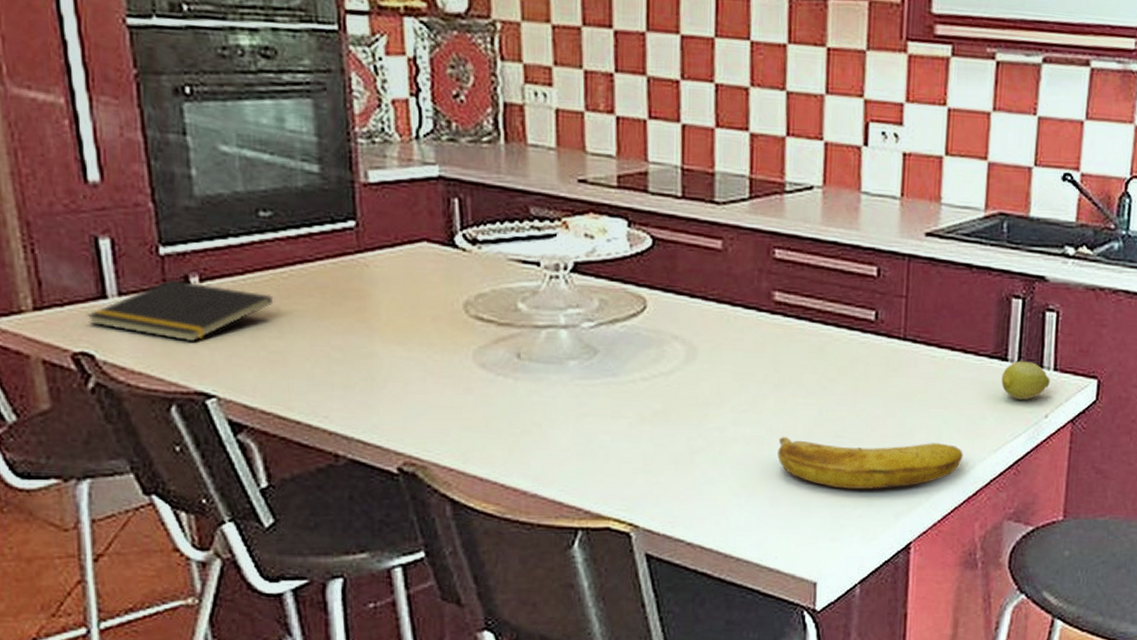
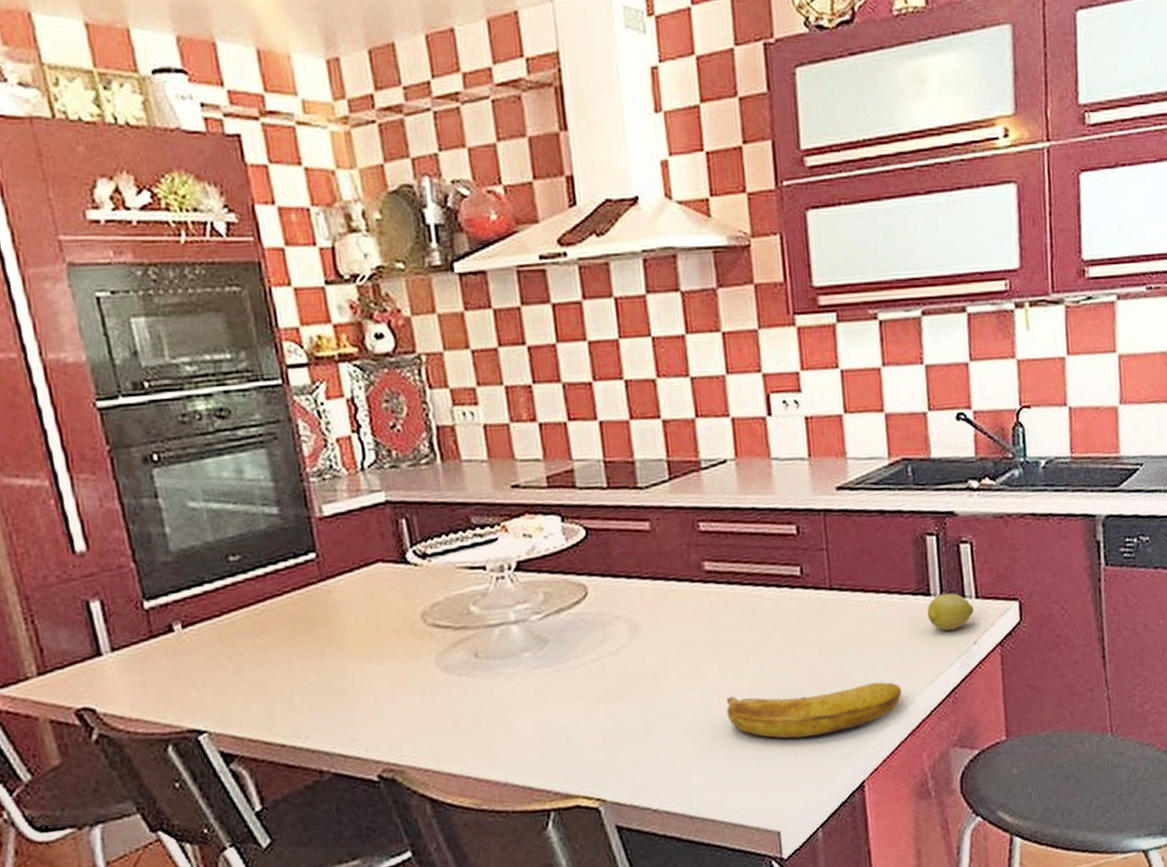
notepad: present [86,279,274,341] -> none [85,630,250,684]

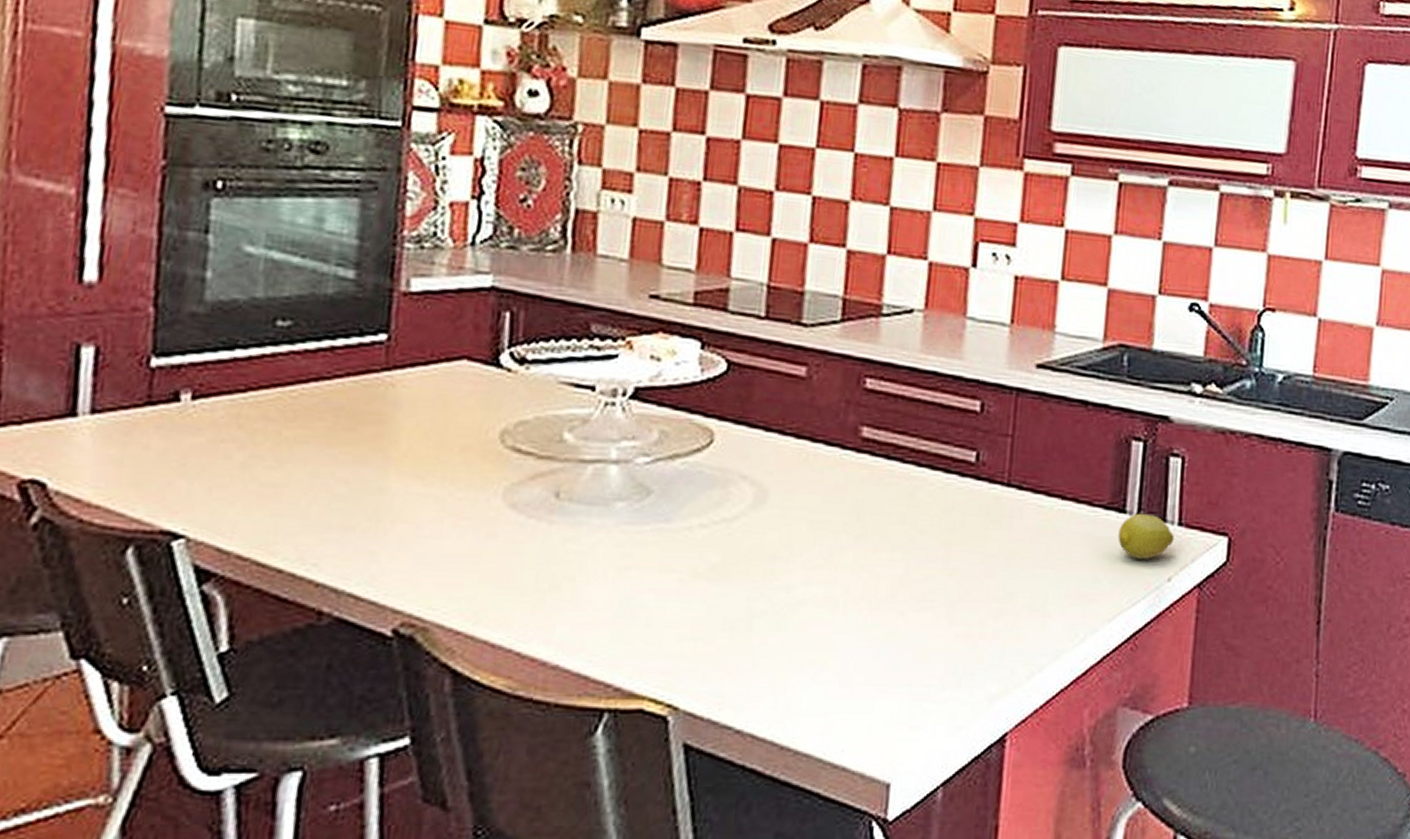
banana: present [726,682,902,739] -> none [853,599,1072,666]

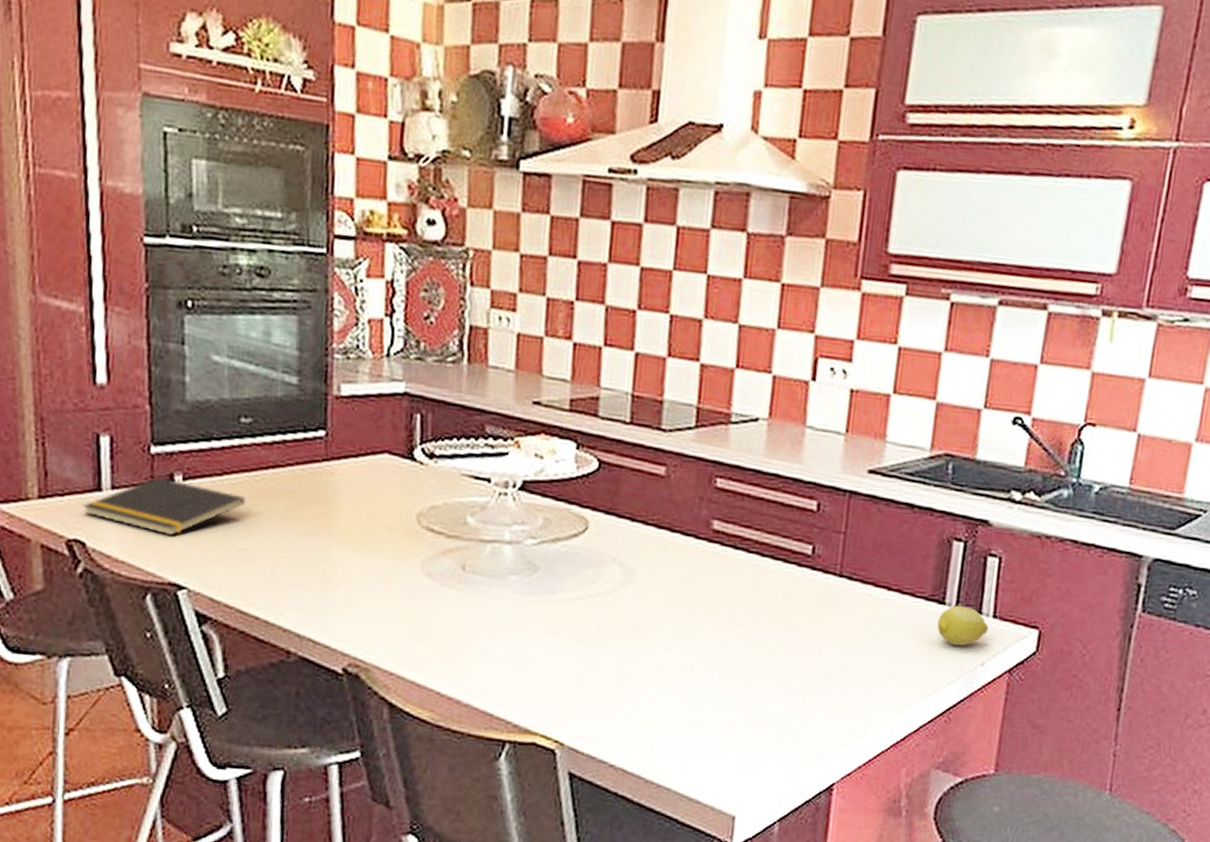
notepad: none [47,395,276,469] -> present [82,476,246,535]

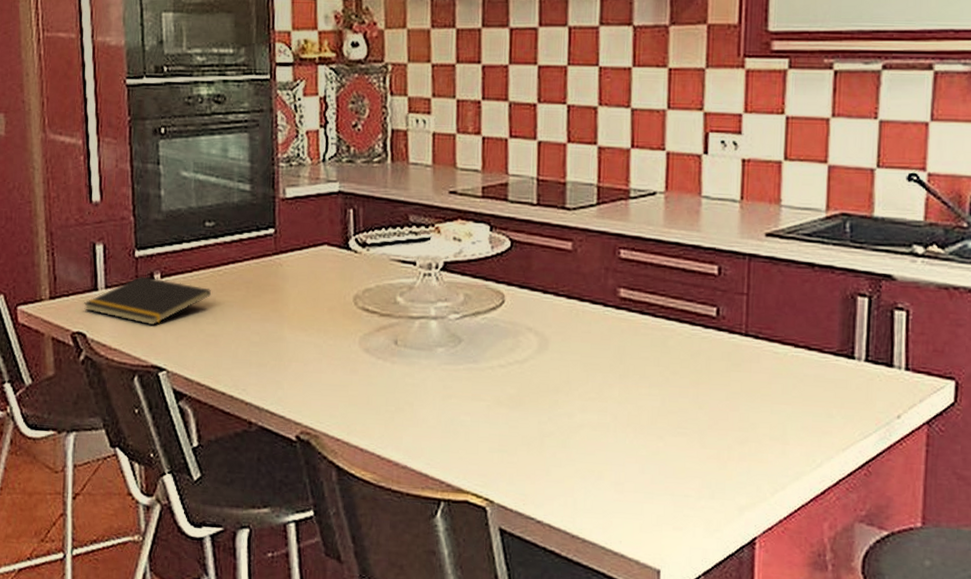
fruit: present [937,605,989,646] -> none [848,359,902,399]

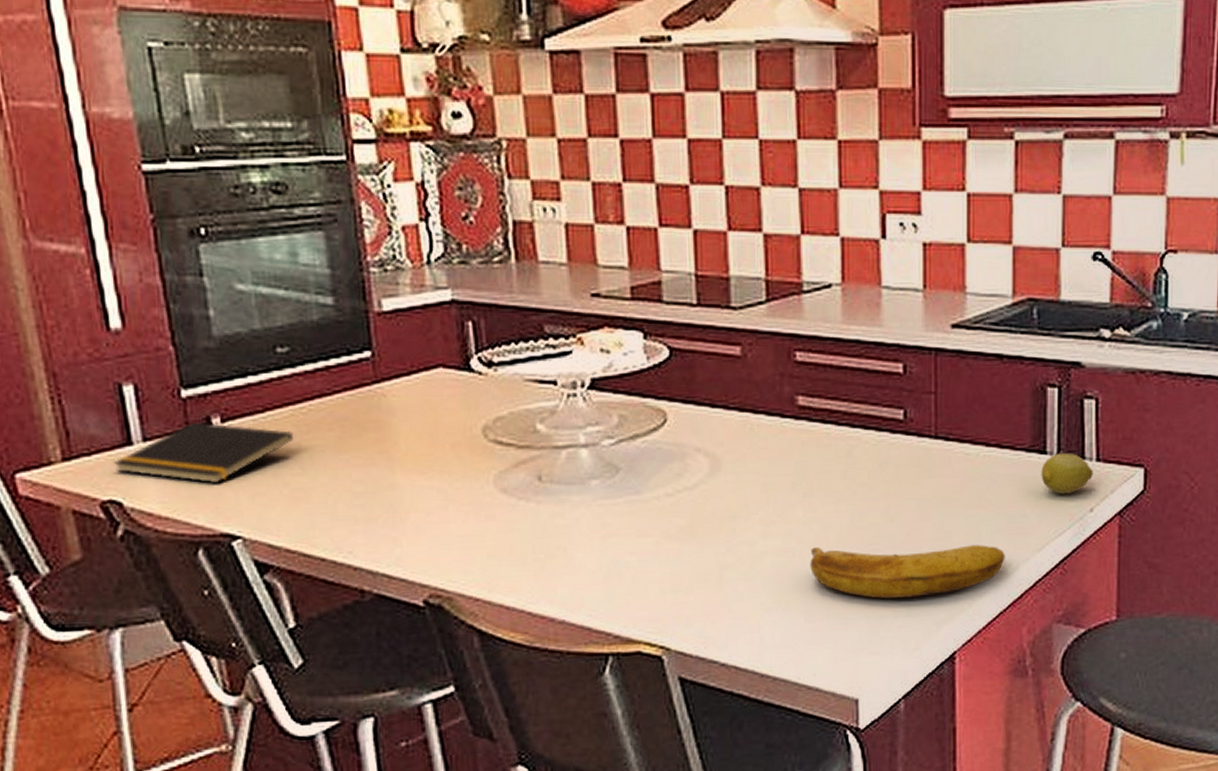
banana: none [622,425,809,482] -> present [810,545,1005,599]
fruit: none [848,359,902,399] -> present [1041,452,1093,494]

